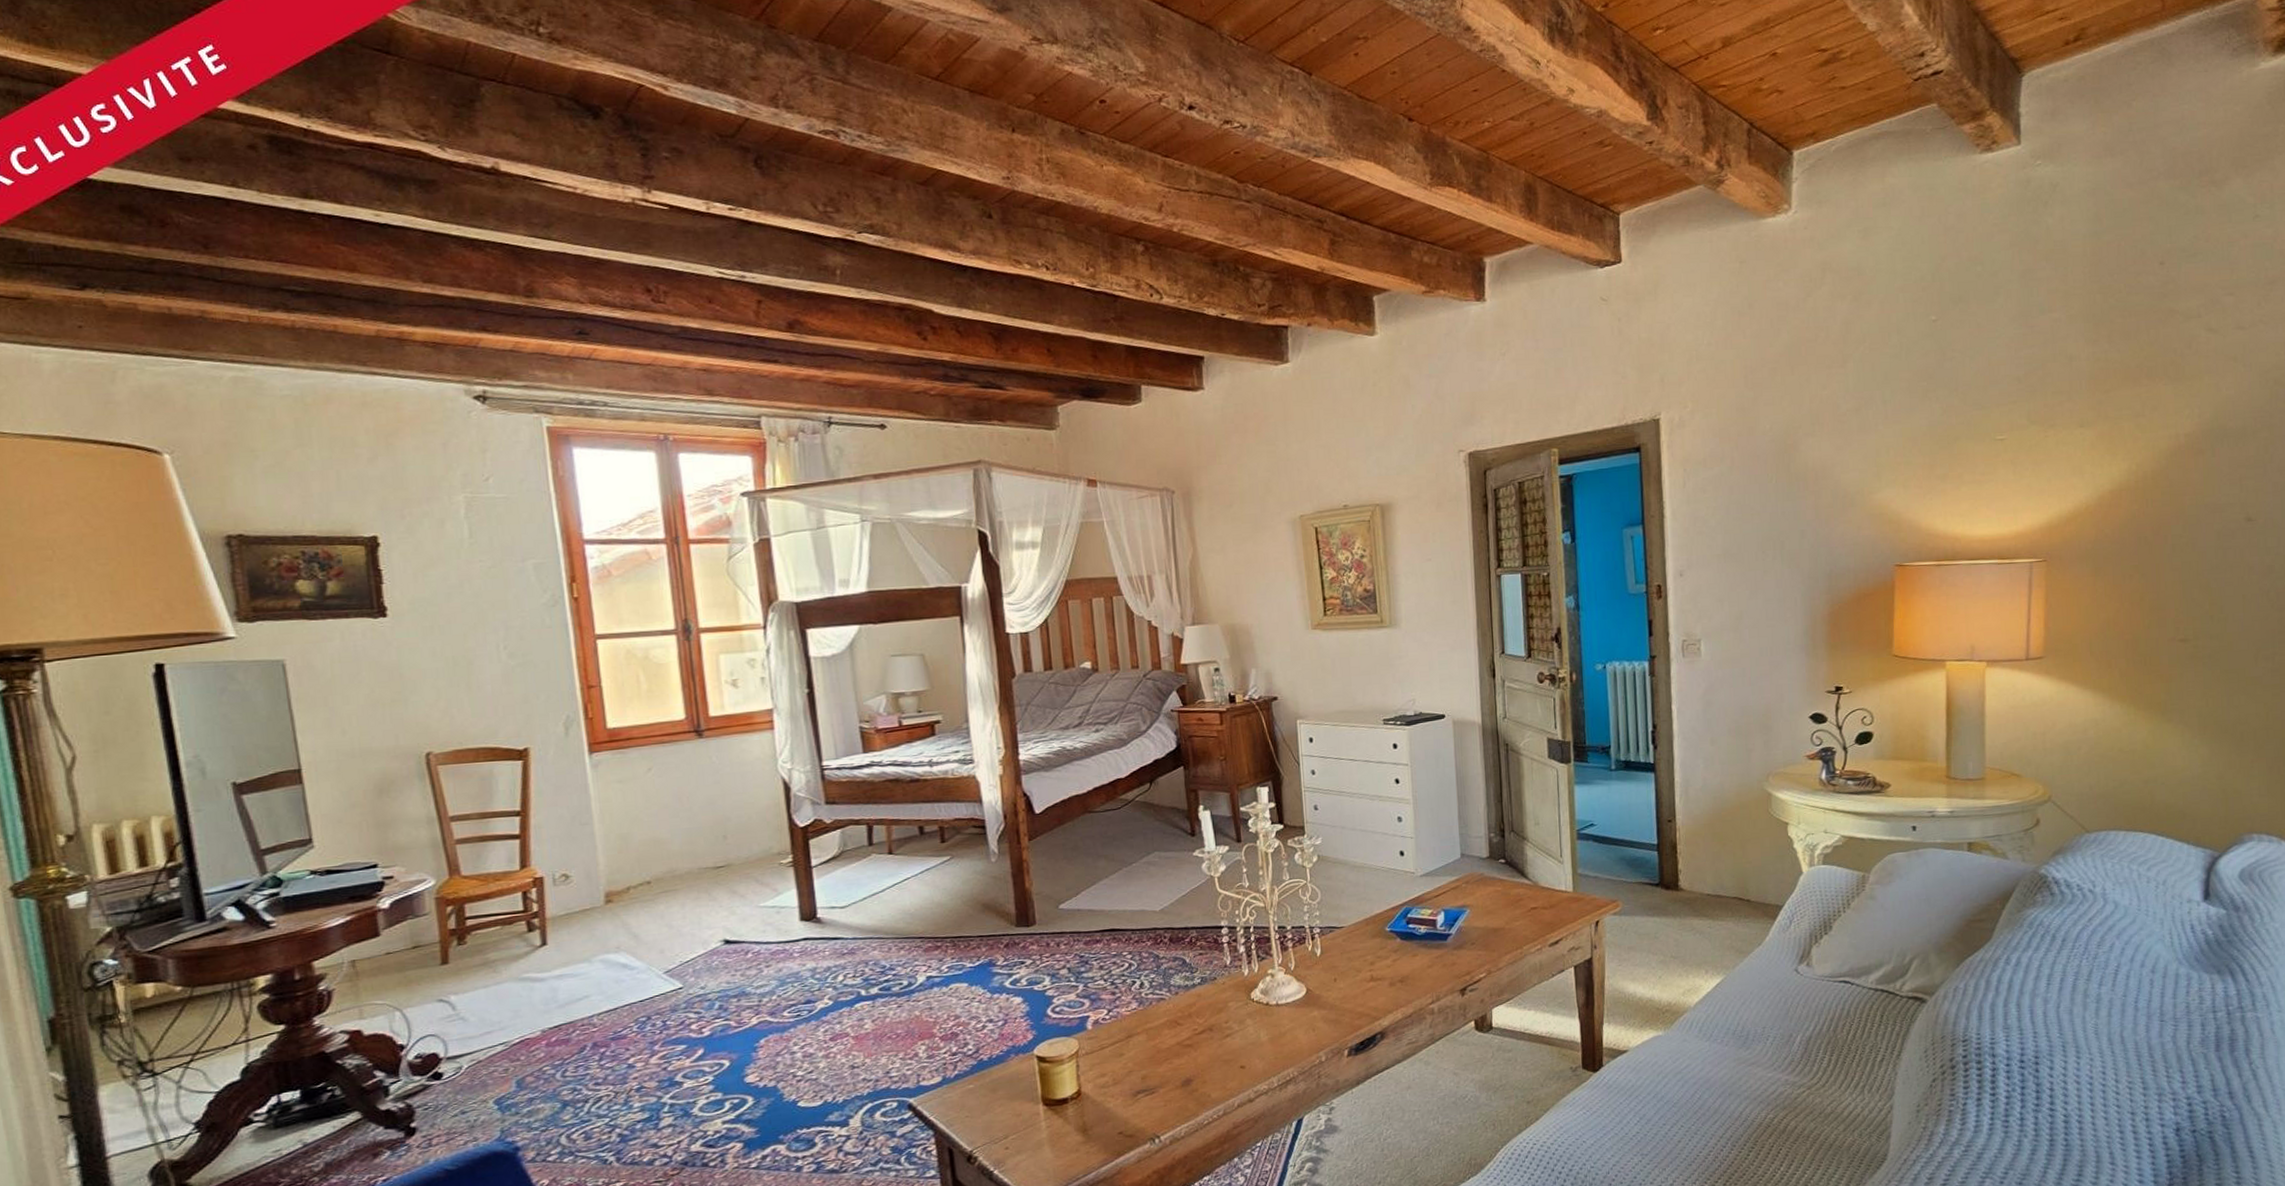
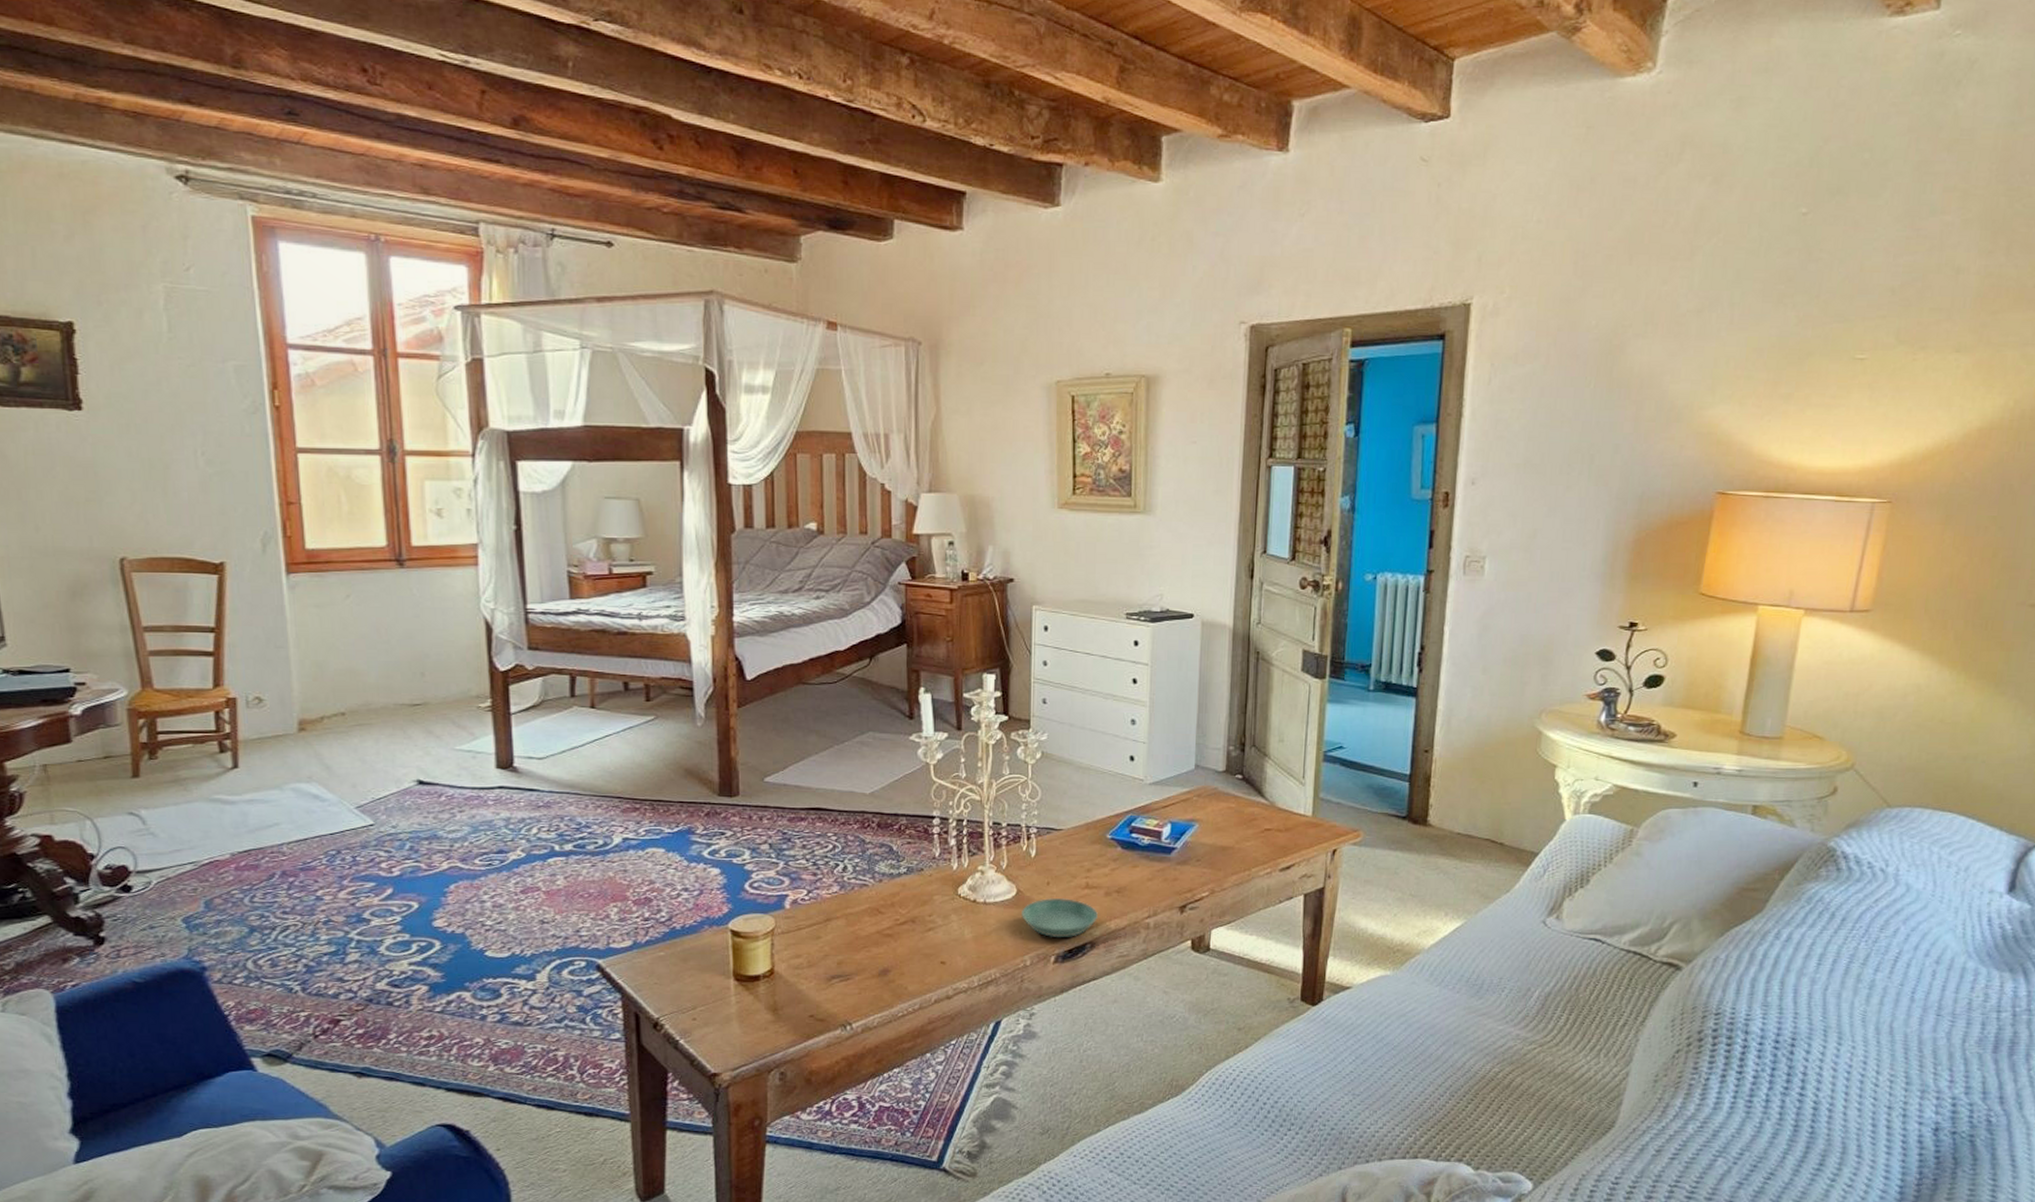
saucer: none [1313,992,1386,1032] -> present [1022,897,1099,937]

